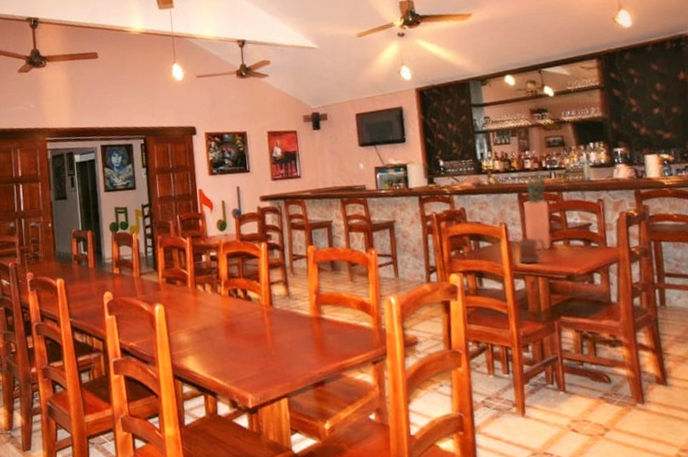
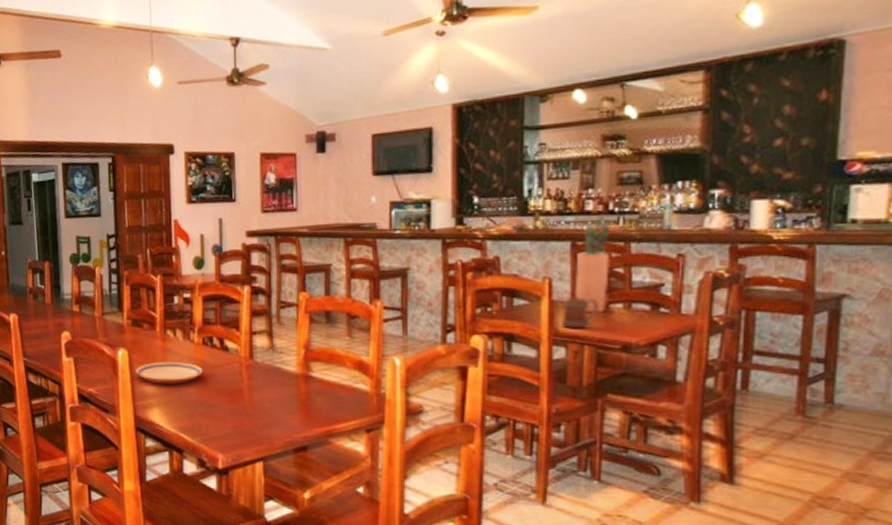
plate: none [171,312,230,334] -> present [135,361,203,384]

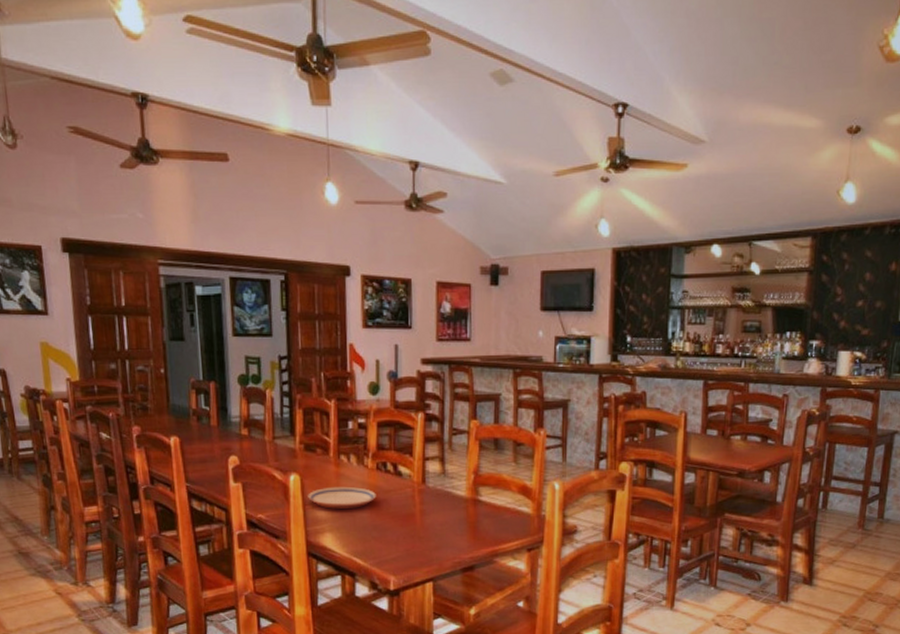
beer mug: present [562,297,599,330] -> none [694,429,722,459]
vase: present [574,213,610,313] -> none [704,357,735,444]

